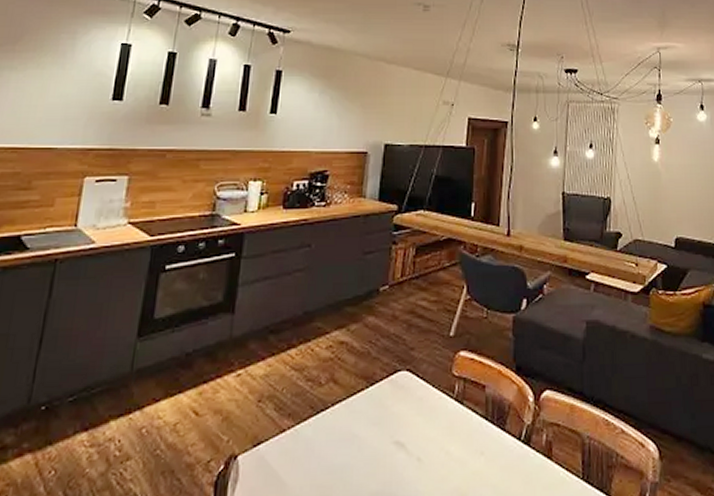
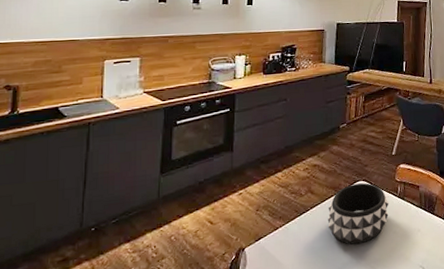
decorative bowl: none [353,373,442,467] -> present [327,183,389,245]

